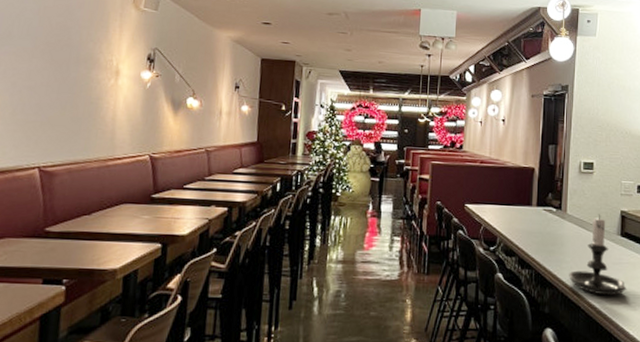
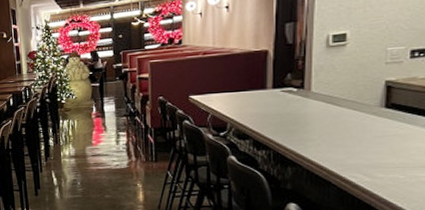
candle holder: present [569,214,627,296] -> none [315,87,394,170]

